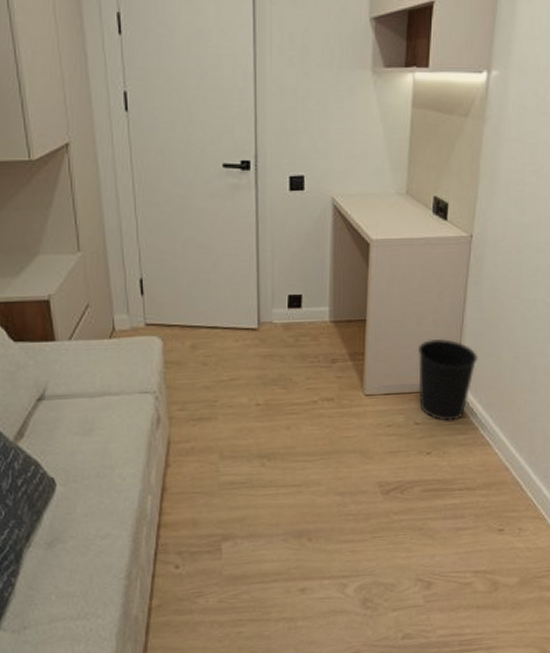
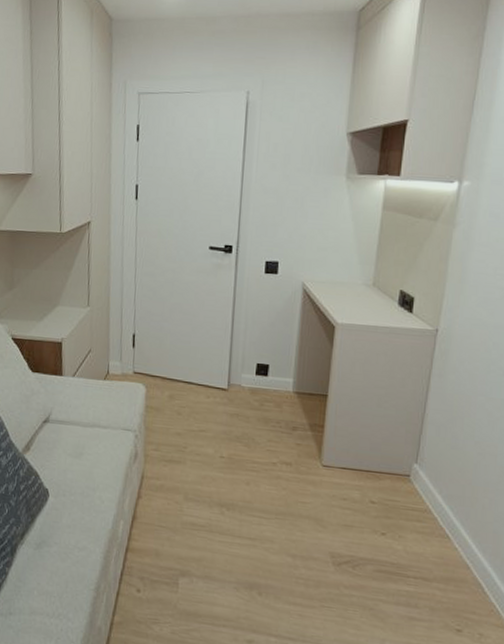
wastebasket: present [417,338,479,421] -> none [375,423,440,507]

